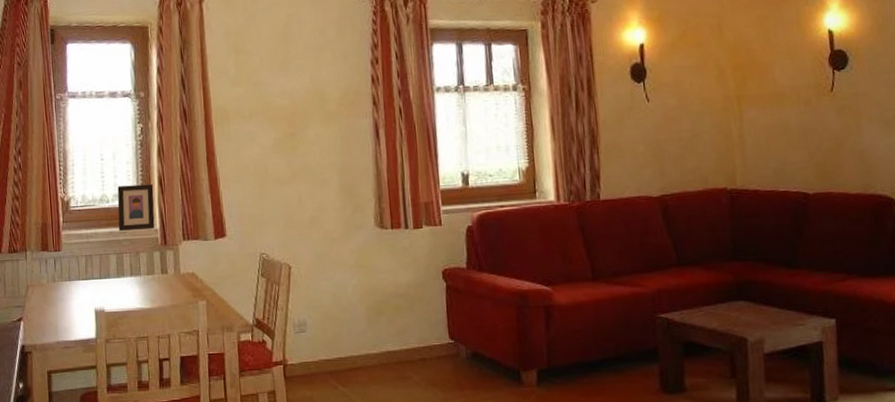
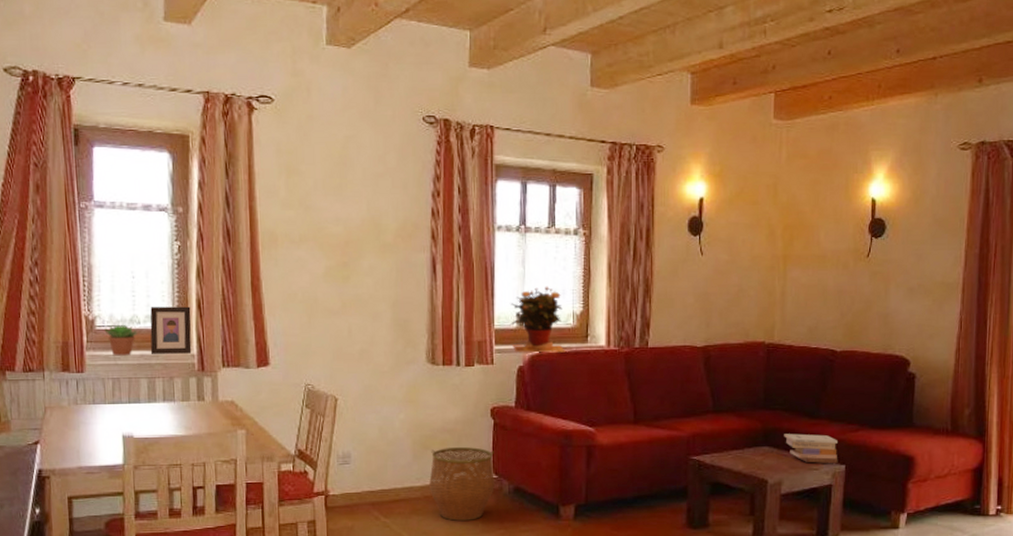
succulent plant: none [78,203,107,234] -> present [104,324,137,356]
basket: none [384,311,453,389] -> present [428,447,496,521]
flower arrangement: none [453,143,514,212] -> present [509,286,565,353]
books: none [760,285,827,318] -> present [784,433,838,464]

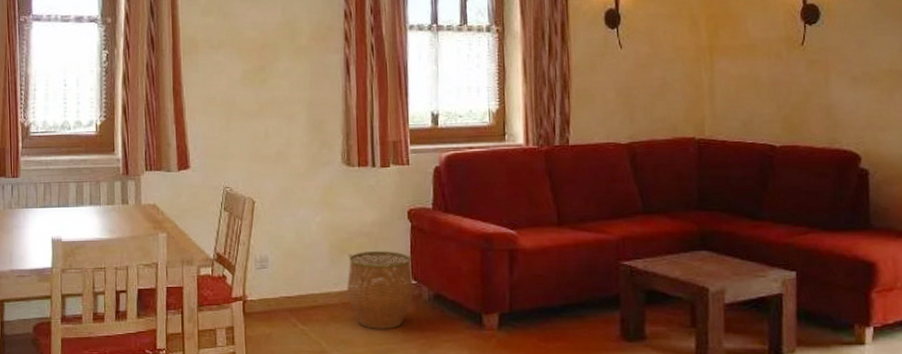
succulent plant: present [104,324,137,356] -> none [38,130,68,161]
picture frame: present [150,306,192,355] -> none [79,112,117,160]
flower arrangement: present [509,286,565,353] -> none [423,84,483,153]
books: present [784,433,838,464] -> none [723,236,788,271]

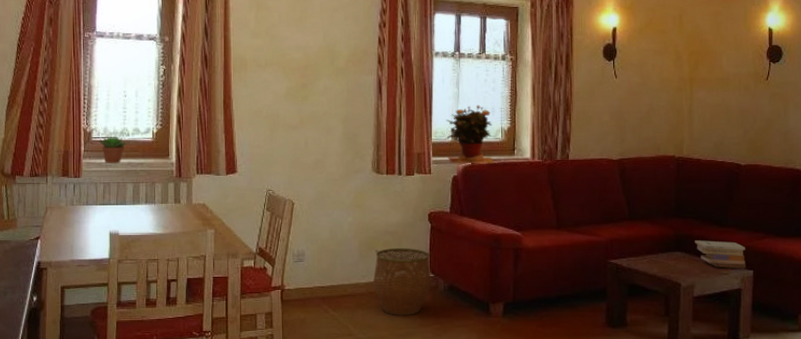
succulent plant: none [38,130,68,161] -> present [99,136,126,163]
flower arrangement: none [423,84,483,153] -> present [445,105,495,164]
books: none [723,236,788,271] -> present [695,240,746,269]

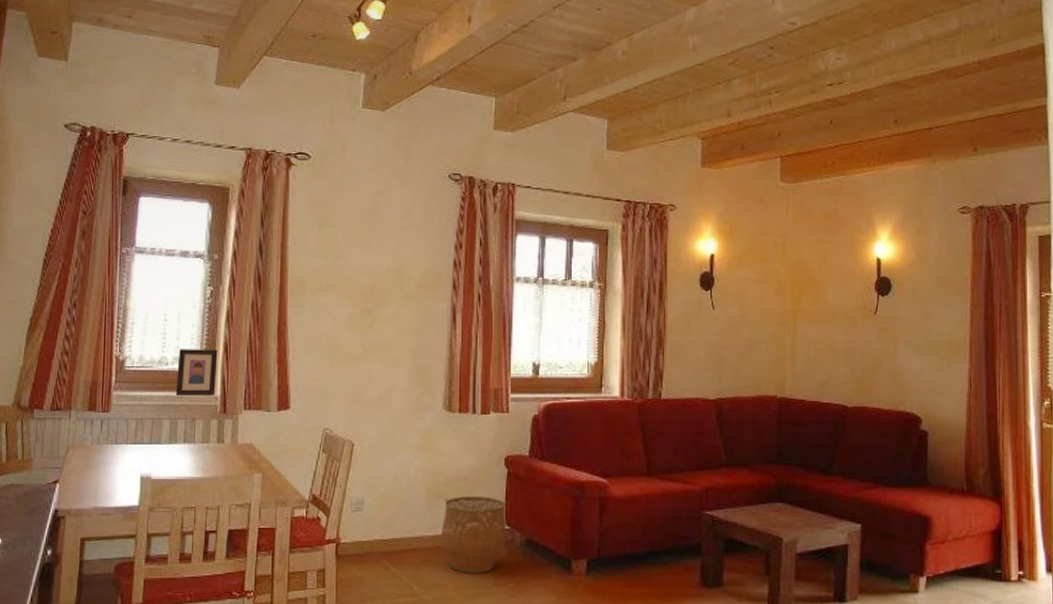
succulent plant: present [99,136,126,163] -> none [133,365,165,397]
picture frame: none [136,121,172,163] -> present [175,349,218,397]
flower arrangement: present [445,105,495,164] -> none [526,336,580,402]
books: present [695,240,746,269] -> none [798,490,854,523]

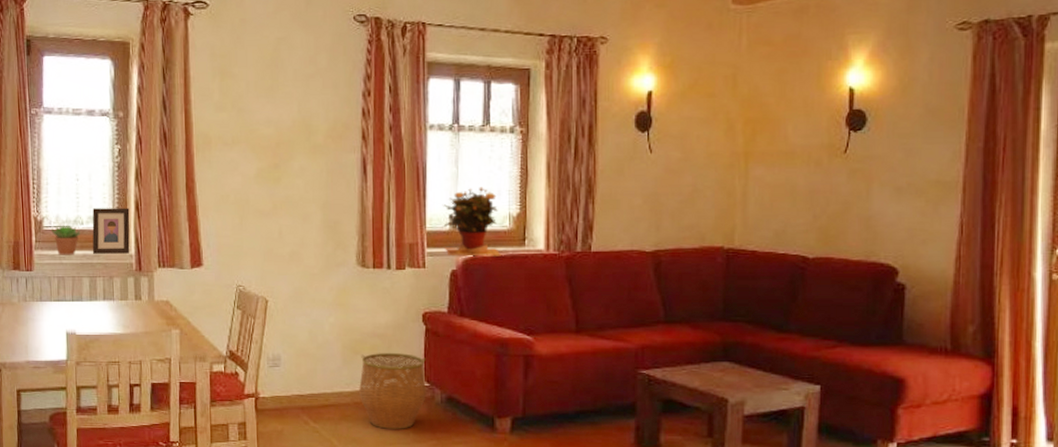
succulent plant: none [133,365,165,397] -> present [51,225,81,255]
flower arrangement: none [526,336,580,402] -> present [442,186,501,256]

